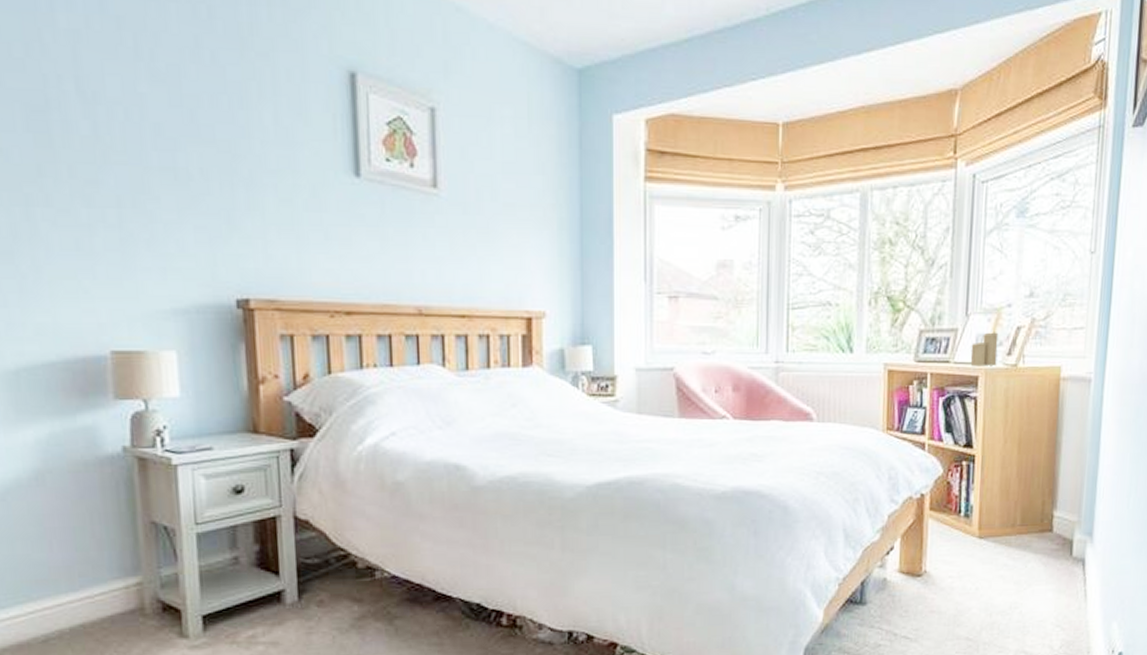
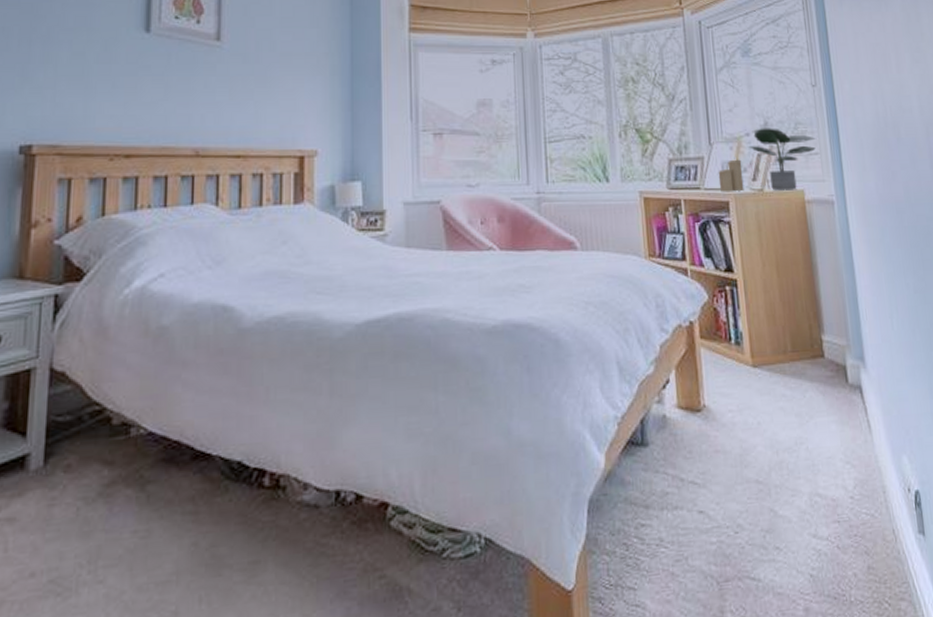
potted plant: none [1007,297,1086,366] -> present [747,126,817,191]

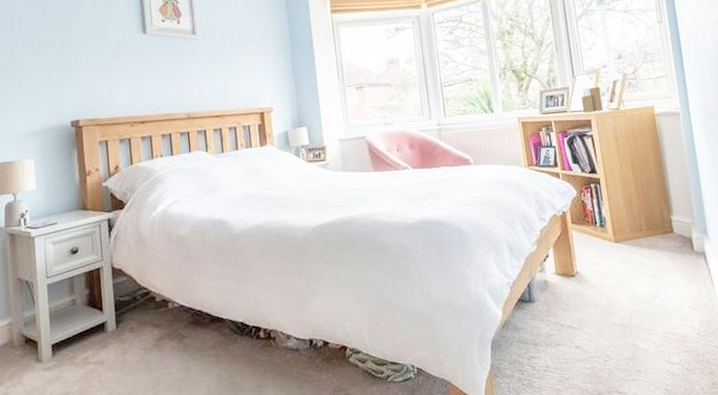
potted plant: present [747,126,817,191] -> none [604,58,664,109]

